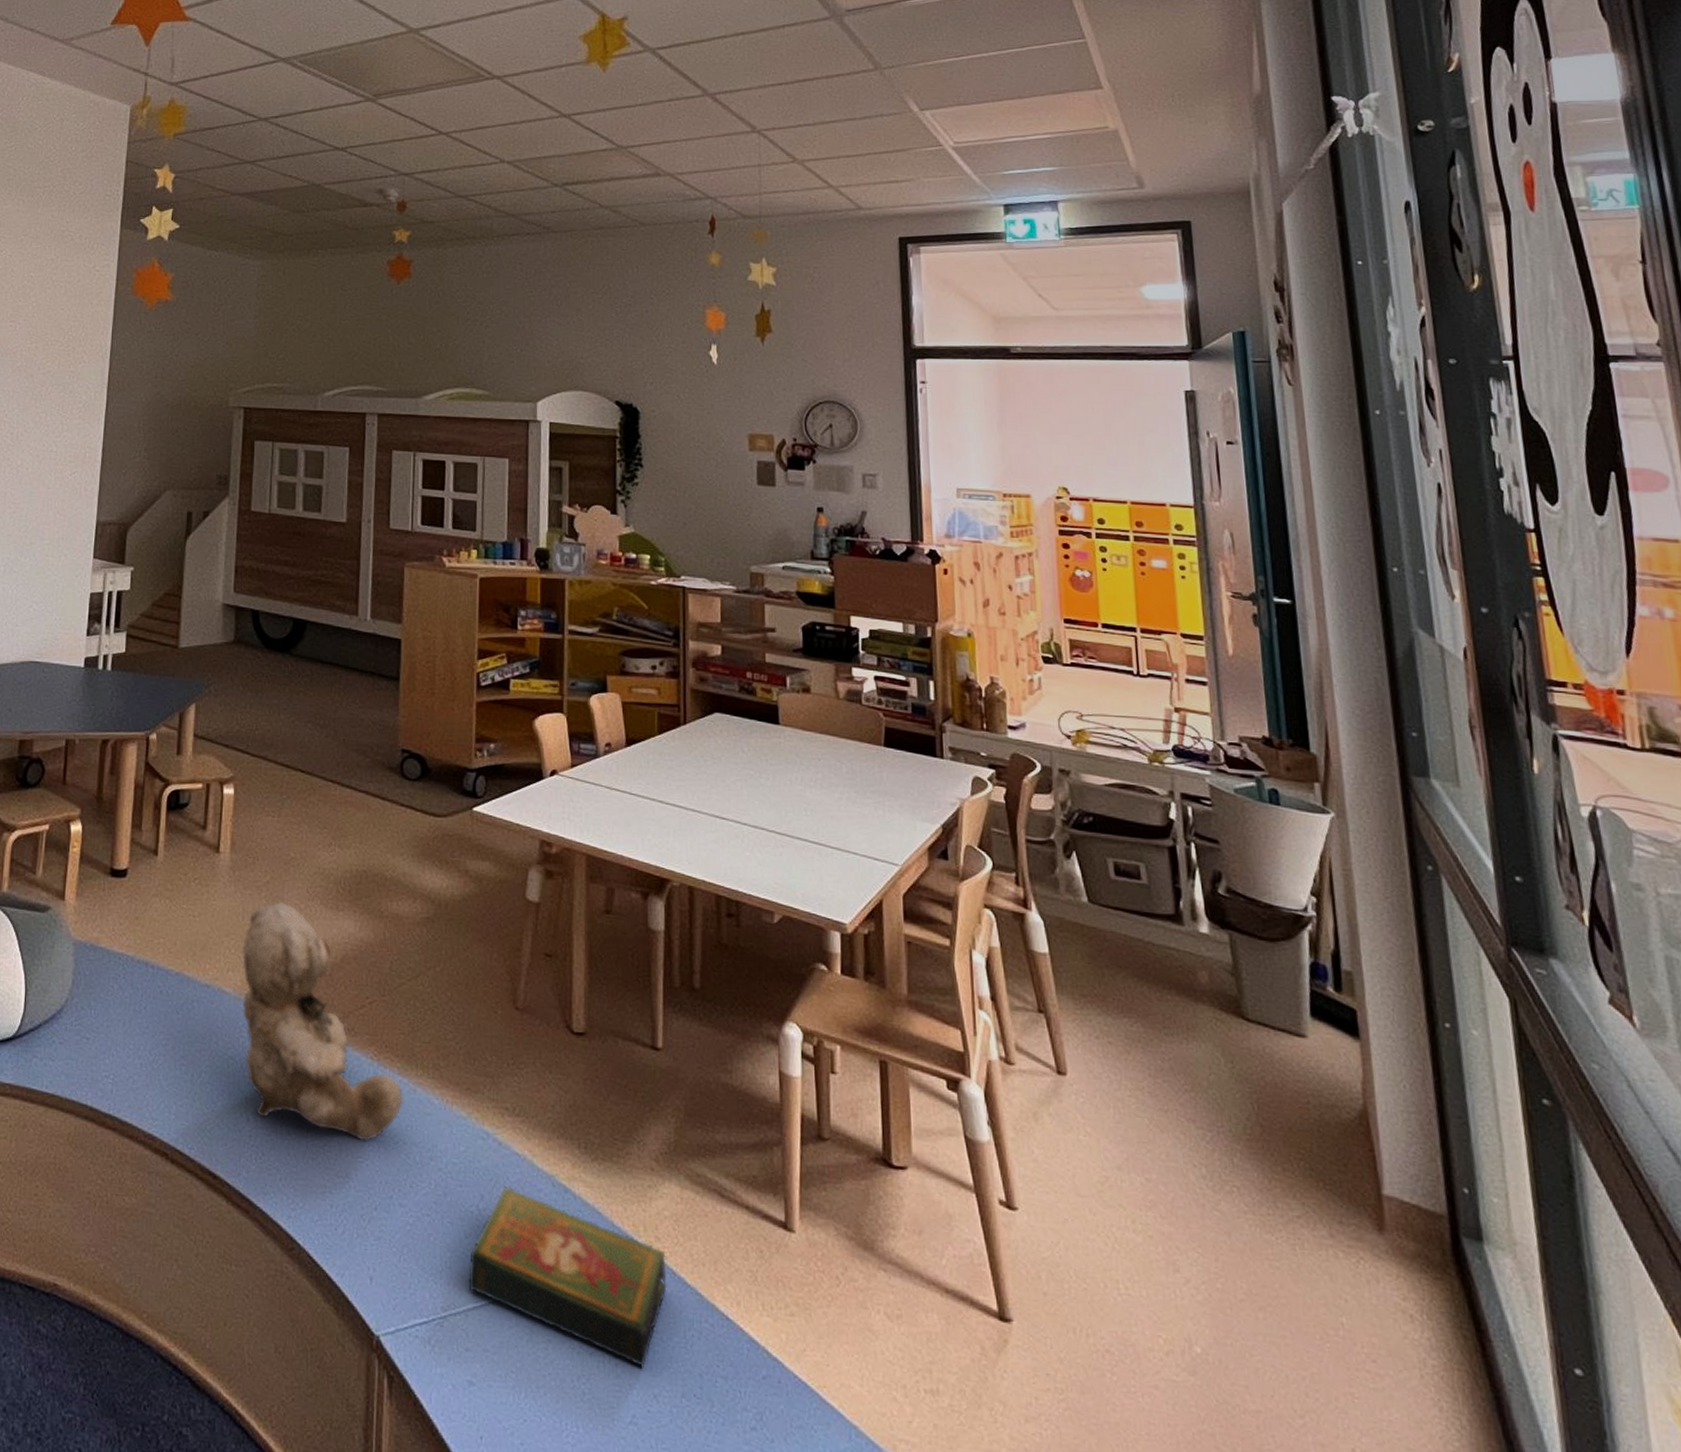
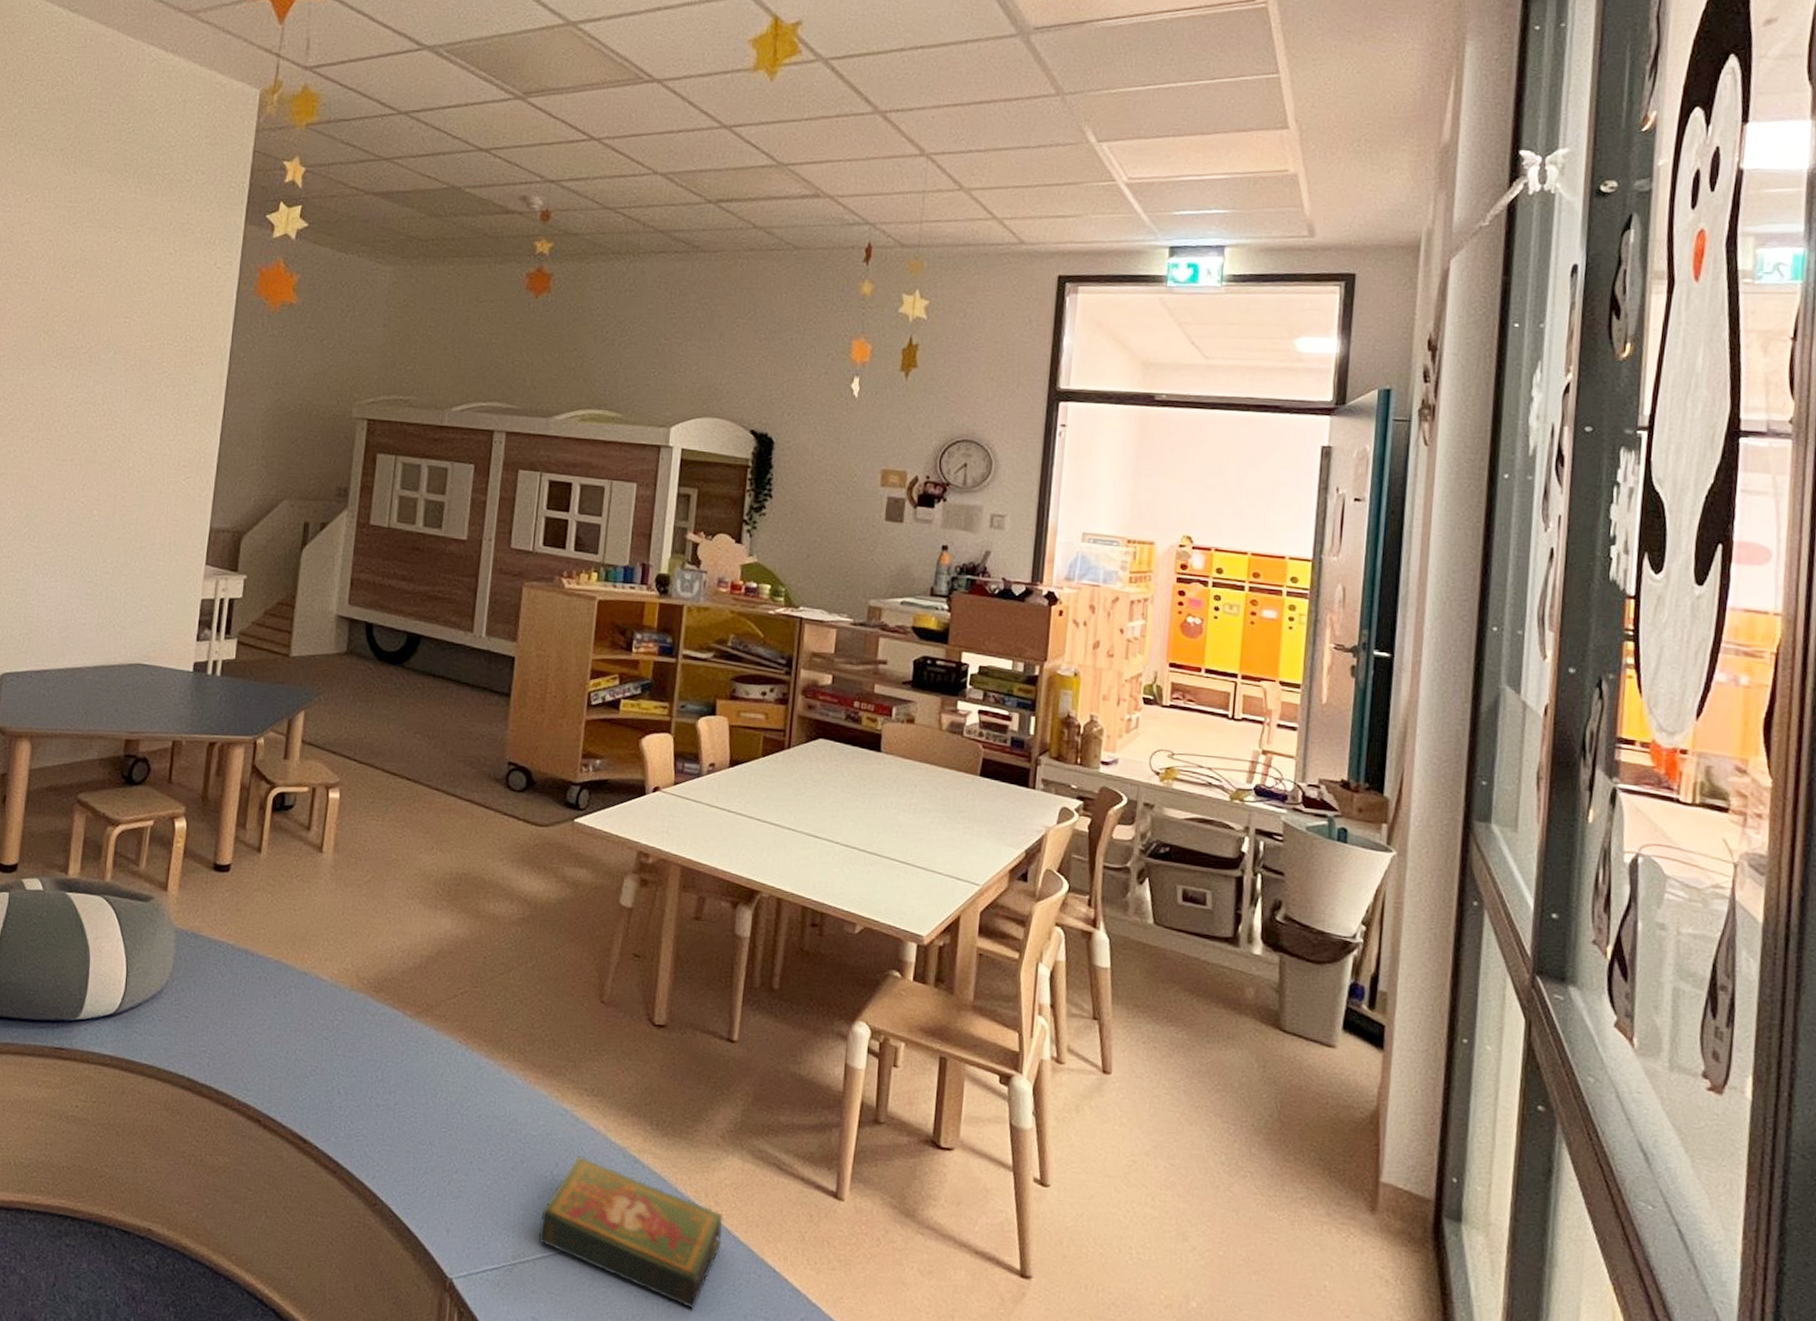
teddy bear: present [242,901,404,1141] -> none [338,899,489,1114]

